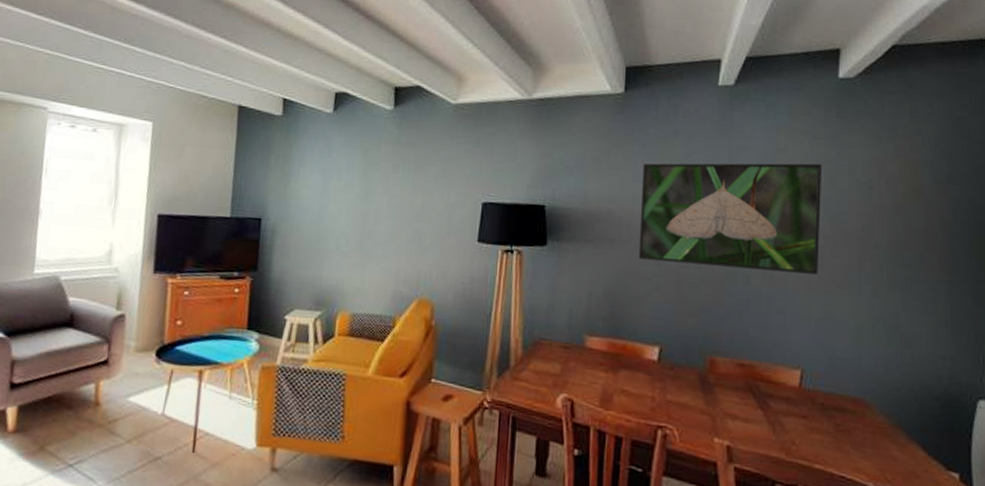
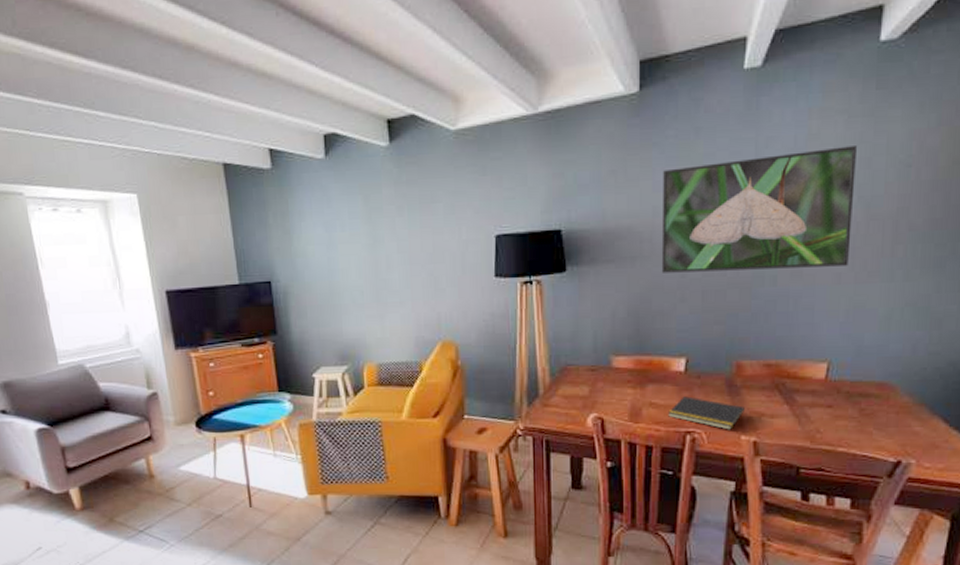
notepad: none [640,387,718,430] -> present [668,396,745,430]

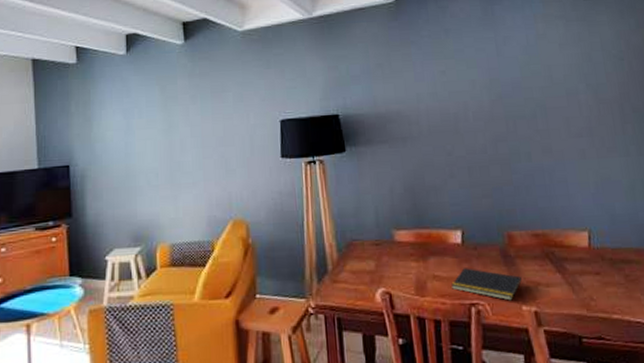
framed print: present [661,146,856,273] -> none [422,44,589,152]

